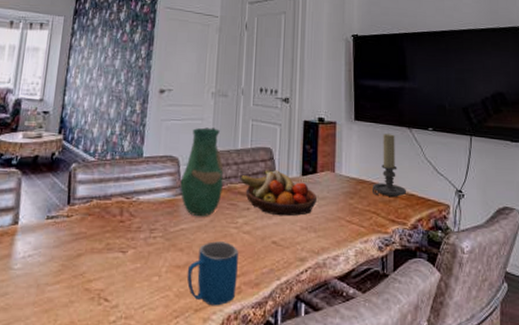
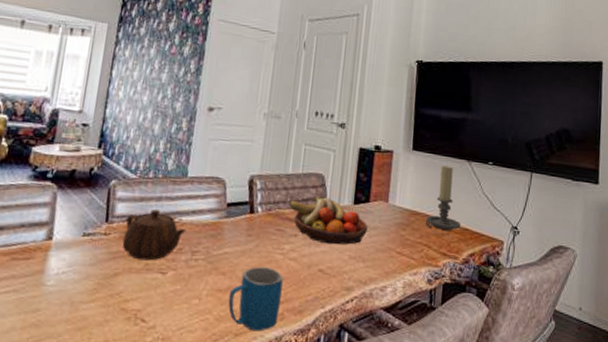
teapot: none [84,190,144,241] -> present [122,209,187,261]
vase: present [180,127,224,217] -> none [225,149,273,242]

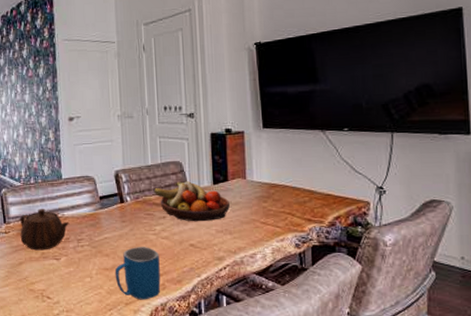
candle holder: present [425,165,460,231] -> none [285,138,322,198]

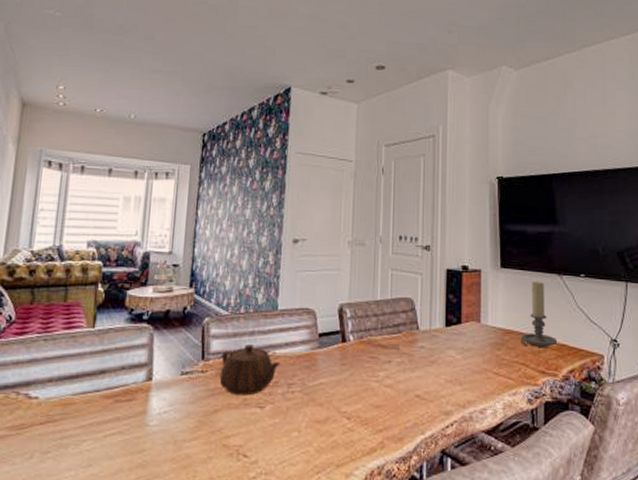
mug: present [114,247,161,300] -> none [327,396,380,461]
fruit bowl: present [153,181,231,222] -> none [380,321,463,369]
candle holder: none [285,138,322,198] -> present [520,281,557,347]

